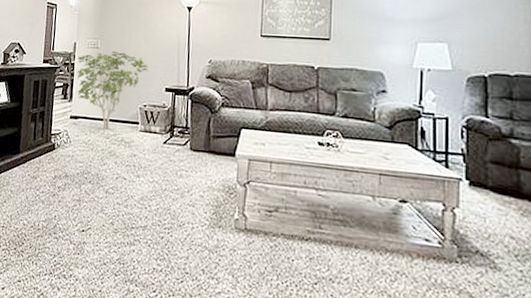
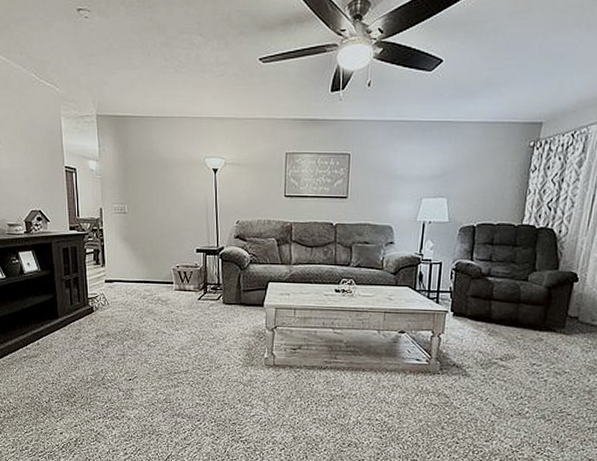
shrub: present [77,50,148,130] -> none [105,215,178,291]

